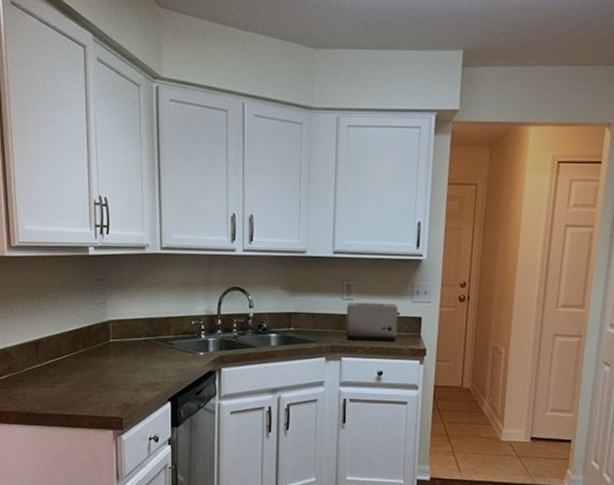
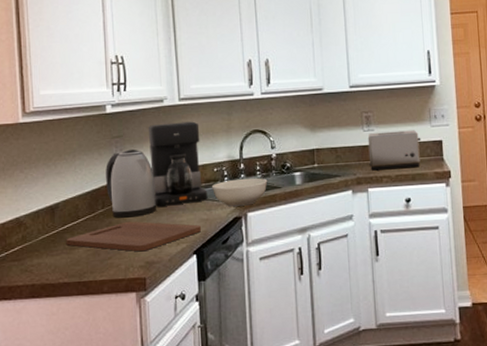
cutting board: none [49,363,176,393] -> present [66,221,201,252]
kettle: none [87,293,134,360] -> present [106,149,156,218]
coffee maker: none [129,271,184,353] -> present [148,121,208,207]
bowl: none [188,334,244,361] -> present [211,177,268,207]

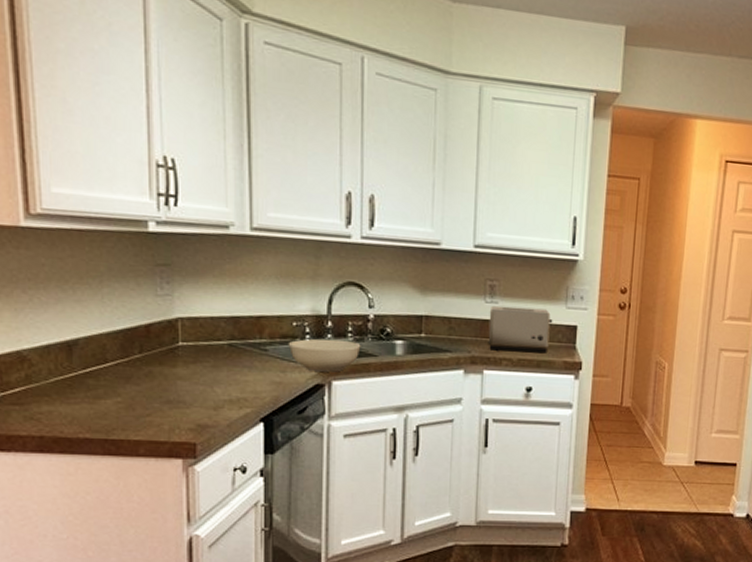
cutting board: present [66,221,201,252] -> none [88,373,271,412]
kettle: present [106,149,156,218] -> none [146,283,213,369]
coffee maker: present [148,121,208,207] -> none [206,255,283,361]

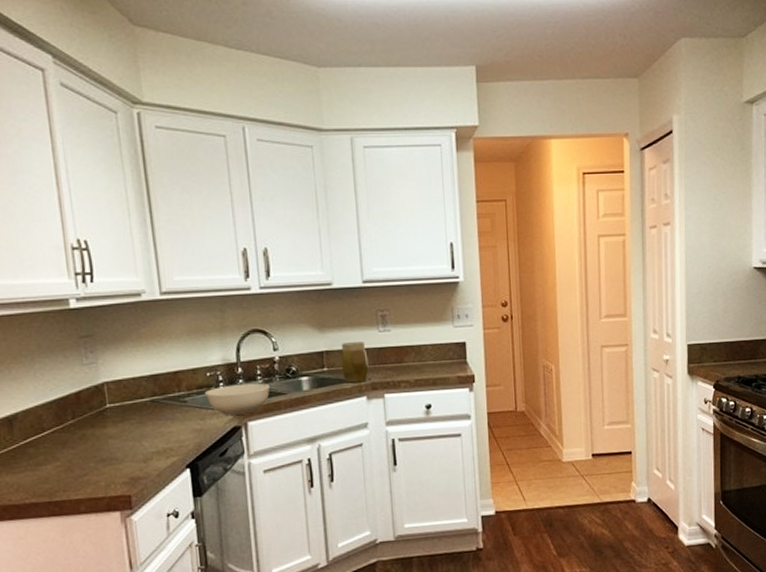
jar: none [440,309,471,355] -> present [340,342,369,383]
toaster: present [488,305,553,354] -> none [383,330,443,375]

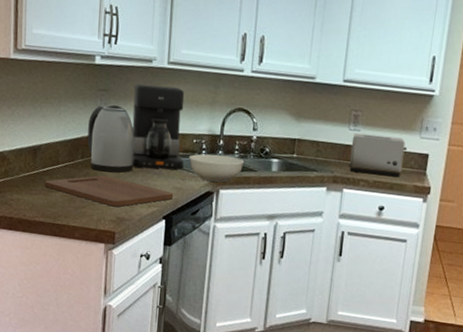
cutting board: none [29,432,194,467] -> present [44,175,173,207]
kettle: none [73,350,139,430] -> present [87,104,135,173]
coffee maker: none [123,319,201,416] -> present [132,84,185,170]
jar: present [340,342,369,383] -> none [309,134,335,174]
toaster: none [383,330,443,375] -> present [349,133,408,178]

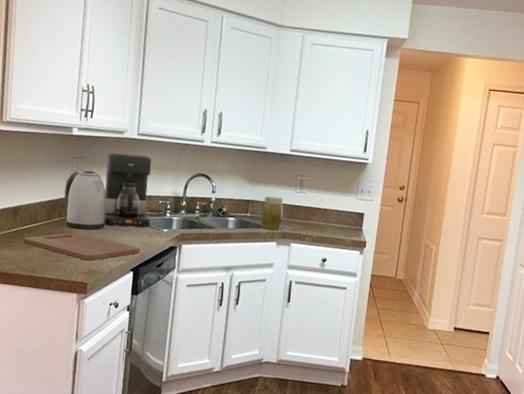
bowl: present [188,154,245,183] -> none [154,213,204,238]
jar: none [309,134,335,174] -> present [261,196,283,231]
toaster: present [349,133,408,178] -> none [295,195,346,233]

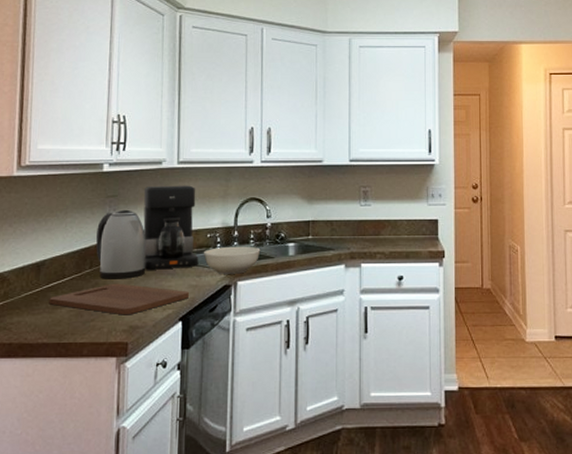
bowl: none [154,213,204,238] -> present [203,246,261,274]
jar: present [261,196,283,231] -> none [324,214,349,251]

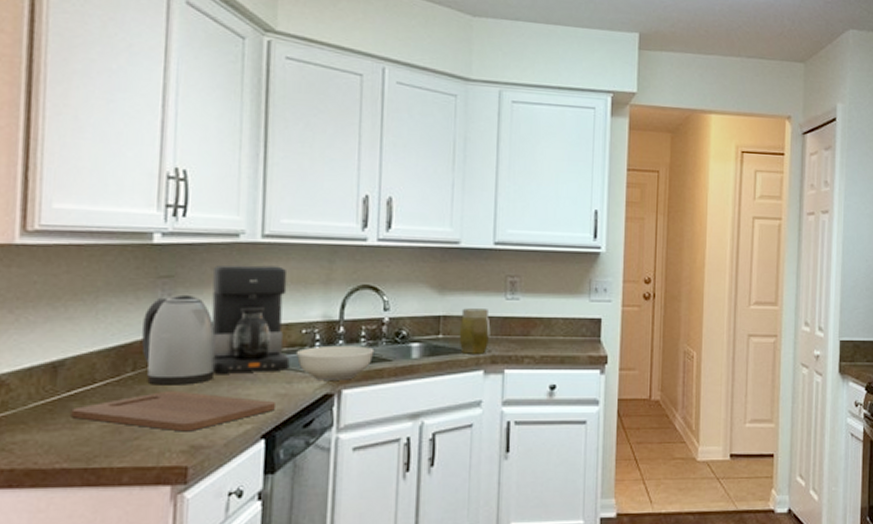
jar: none [324,214,349,251] -> present [459,308,491,354]

